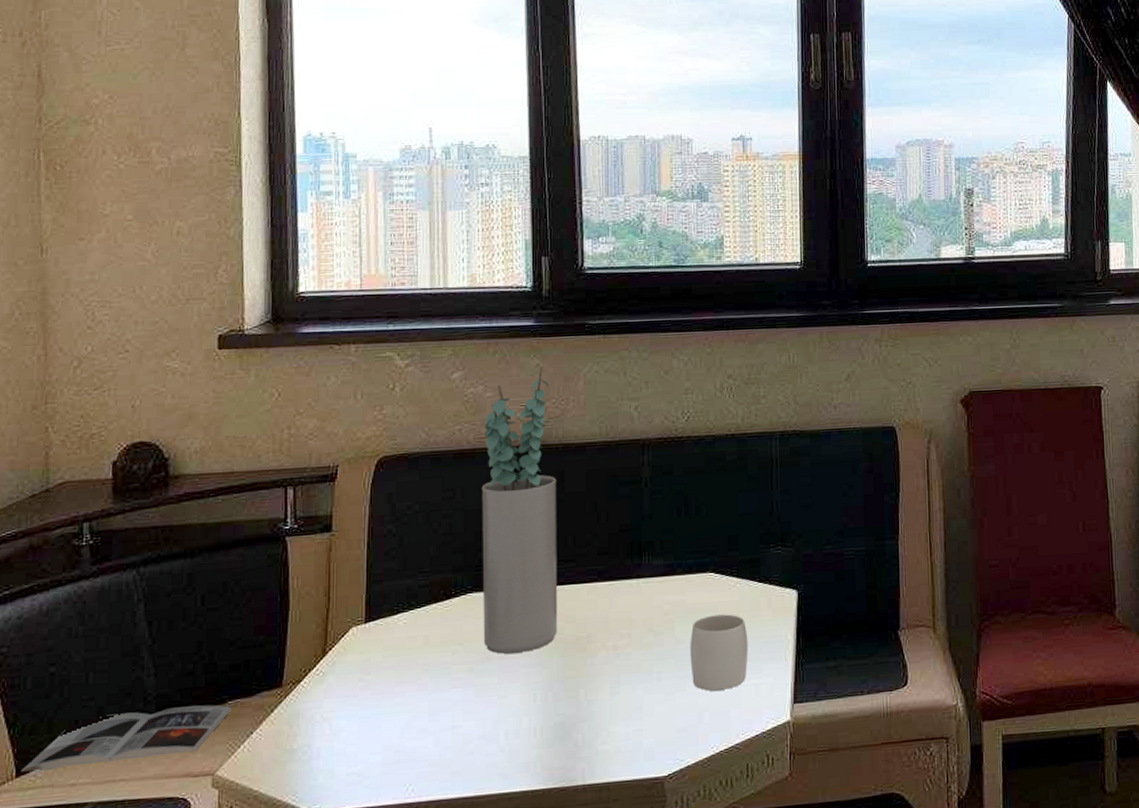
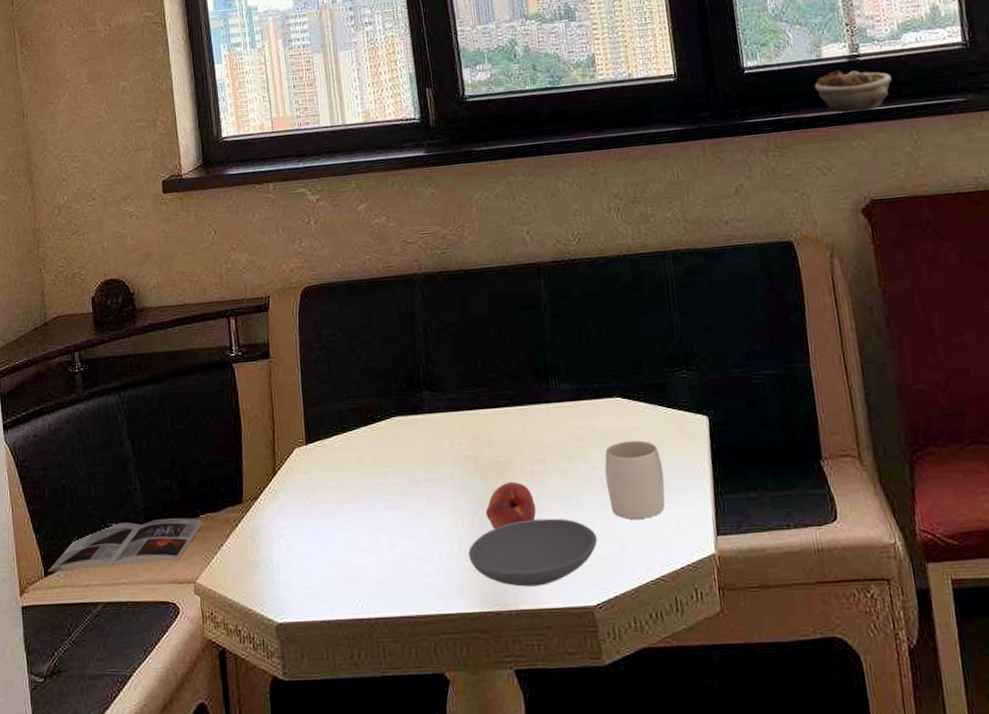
vase: present [482,365,558,654] -> none [390,194,477,477]
bowl: none [537,692,675,762] -> present [468,518,597,587]
fruit: none [561,656,615,706] -> present [485,481,537,530]
succulent planter: none [930,270,1000,311] -> present [814,70,892,114]

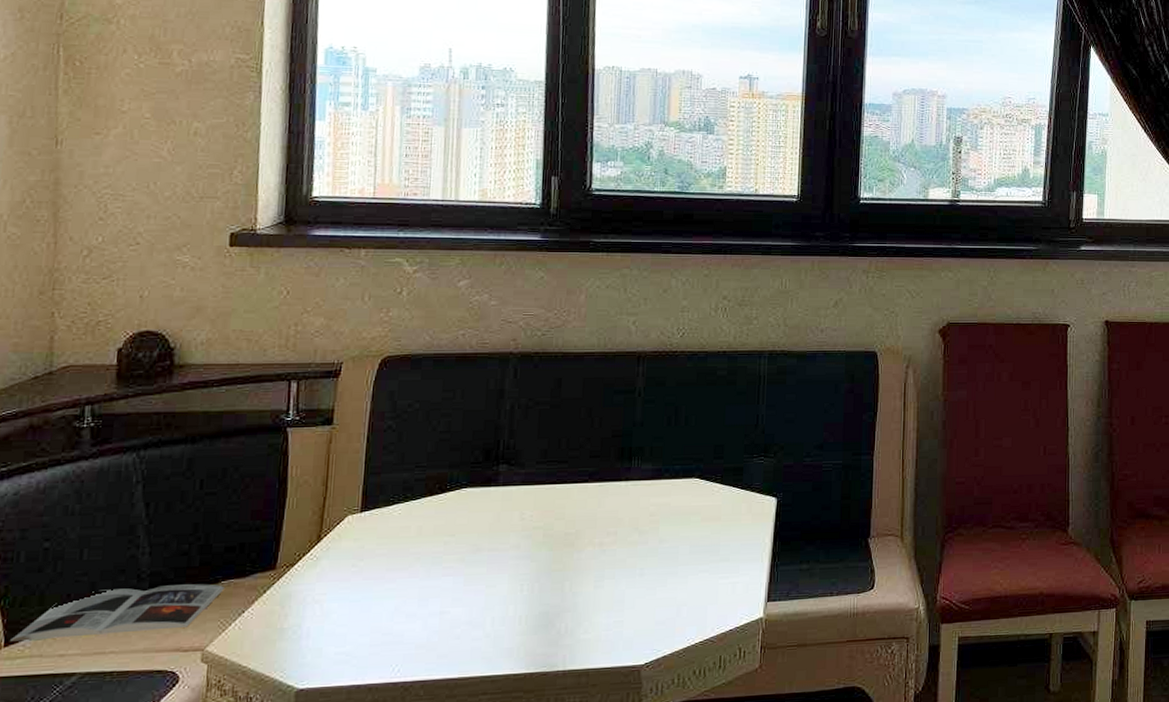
bowl: present [468,518,597,587] -> none [522,586,655,649]
fruit: present [485,481,537,530] -> none [547,551,600,597]
mug: present [604,440,665,520] -> none [672,517,728,587]
succulent planter: present [814,70,892,114] -> none [917,210,982,249]

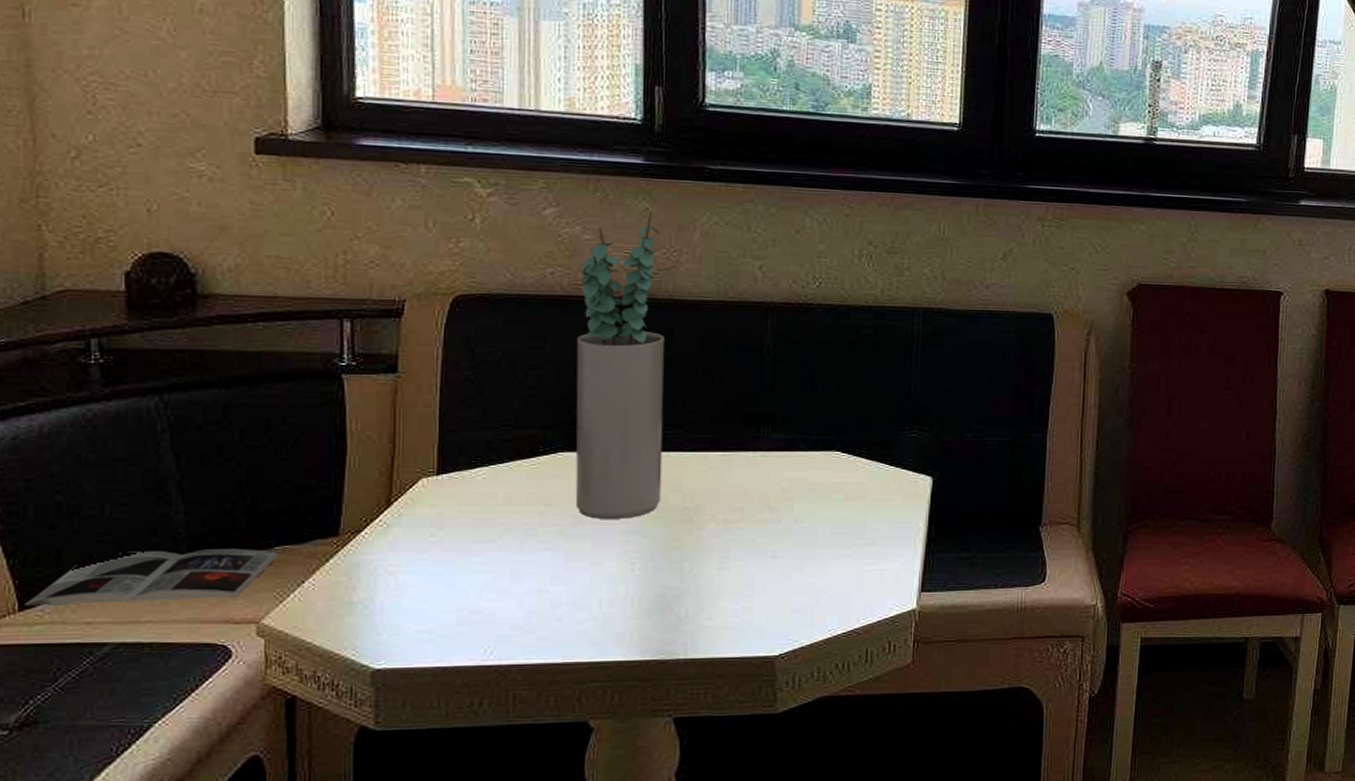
vase: none [475,278,555,546] -> present [575,210,666,519]

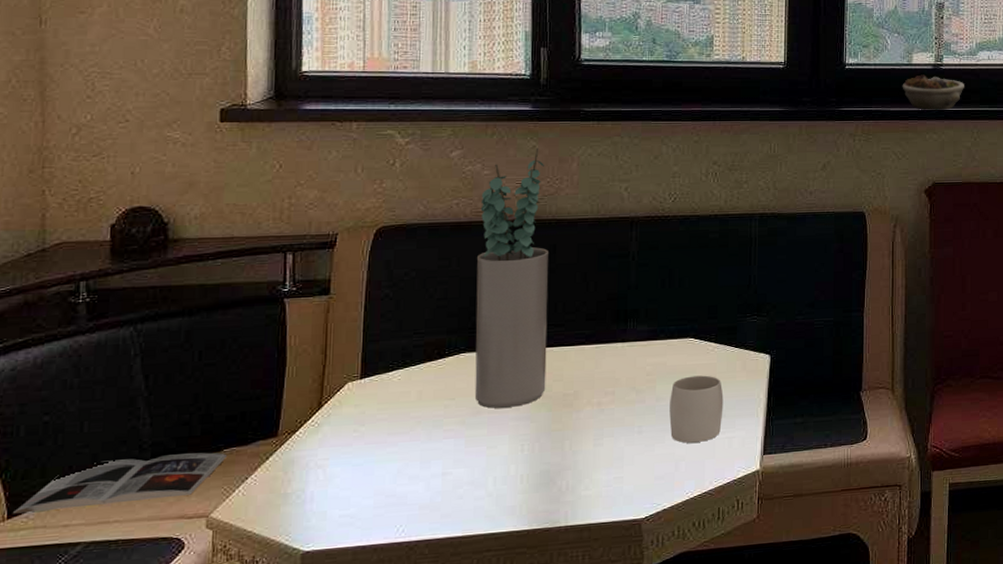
mug: none [809,496,875,573] -> present [669,375,724,443]
succulent planter: none [1105,150,1182,197] -> present [902,74,964,111]

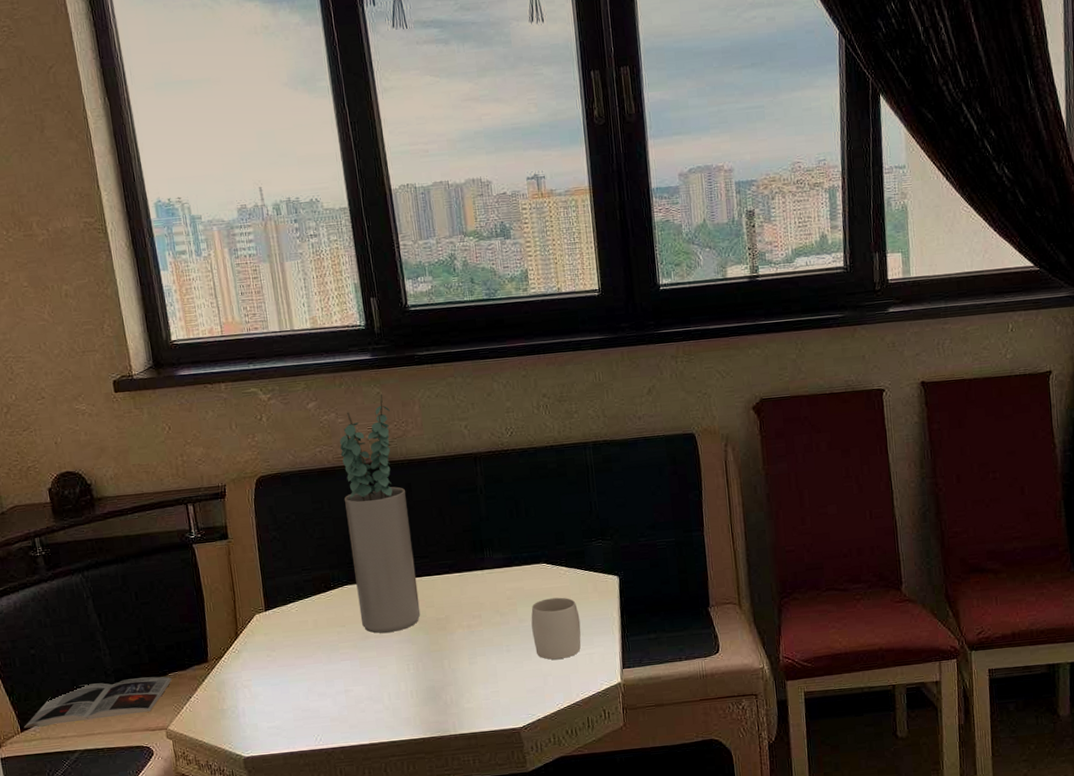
succulent planter: present [902,74,964,111] -> none [719,288,784,326]

